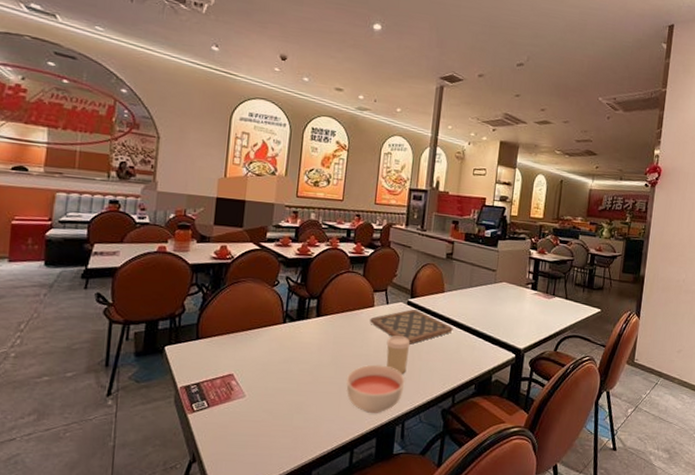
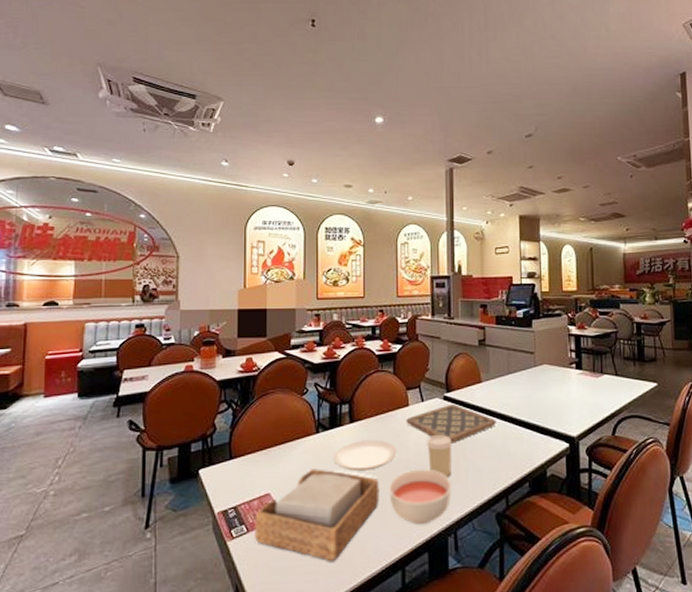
napkin holder: none [215,355,339,439] -> present [255,469,380,561]
plate: none [298,333,358,362] -> present [334,439,397,471]

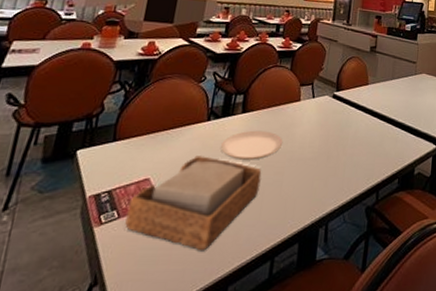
bowl: present [388,469,452,524] -> none [268,161,330,215]
tray: present [406,405,496,443] -> none [295,103,377,139]
cup: present [427,435,452,478] -> none [311,130,335,172]

